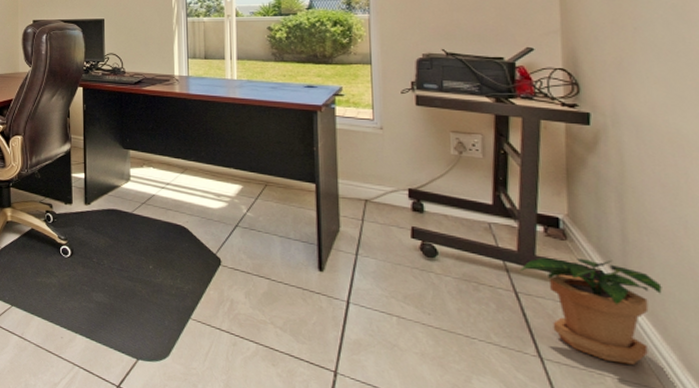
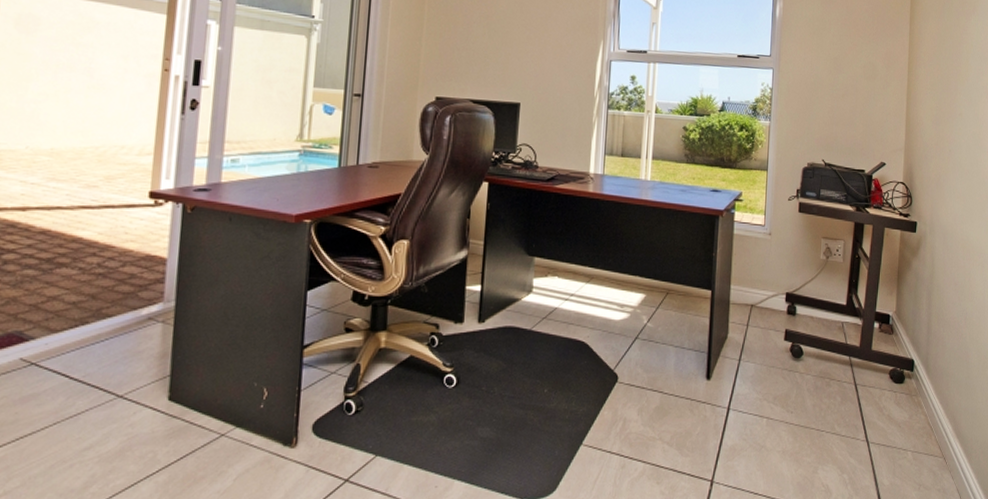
potted plant: present [519,256,662,365] -> none [859,349,948,438]

